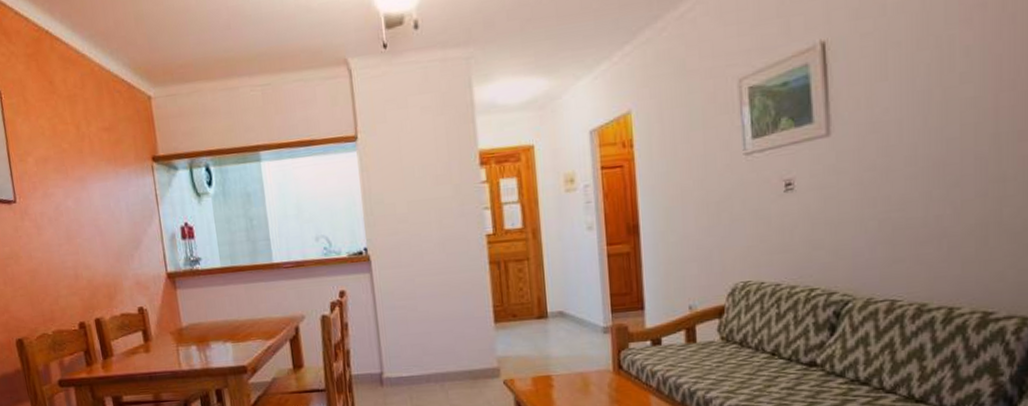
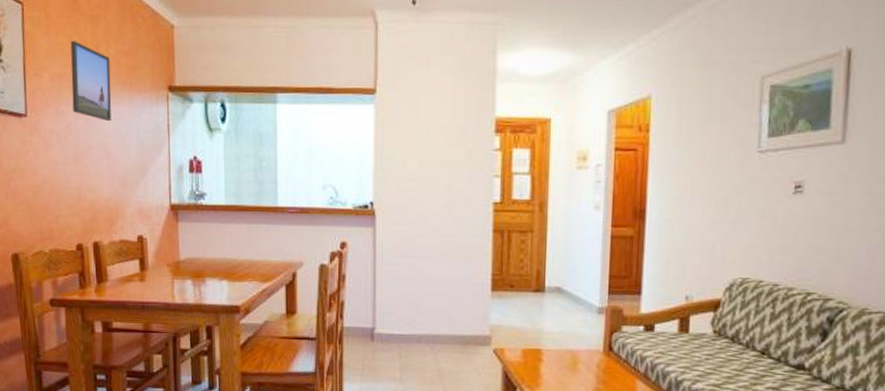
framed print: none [51,122,100,199] -> present [70,40,112,122]

